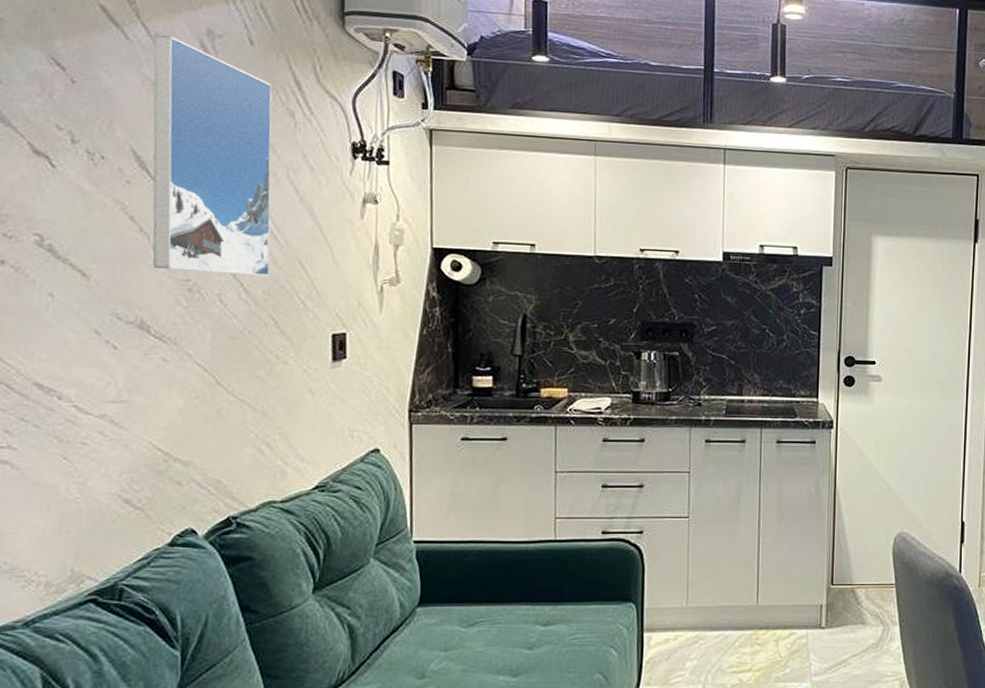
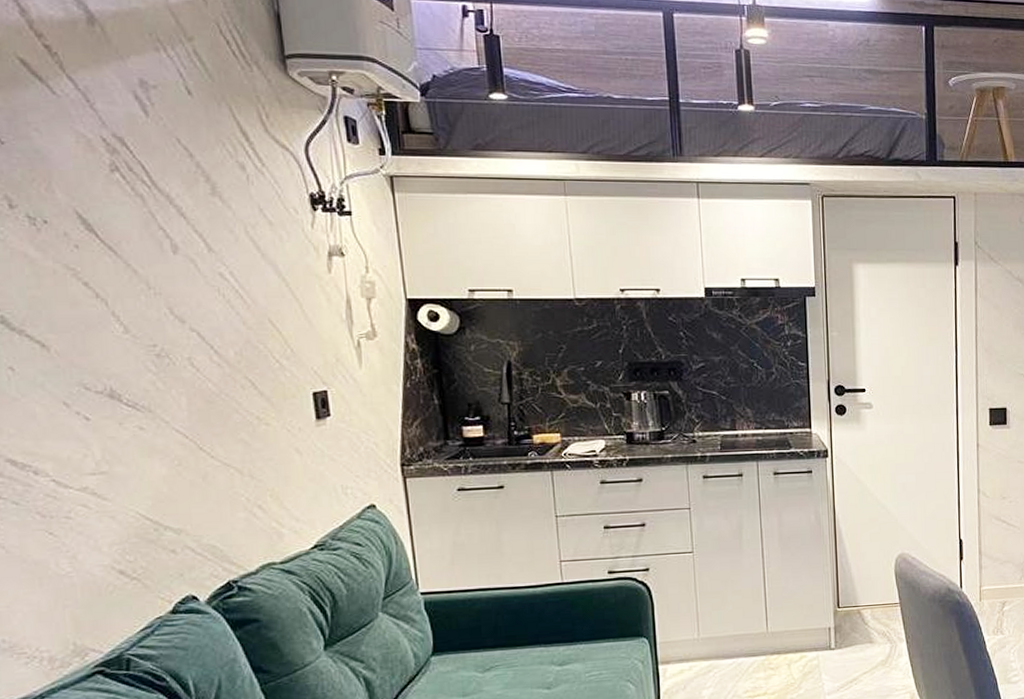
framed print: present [152,34,272,277] -> none [82,87,240,338]

